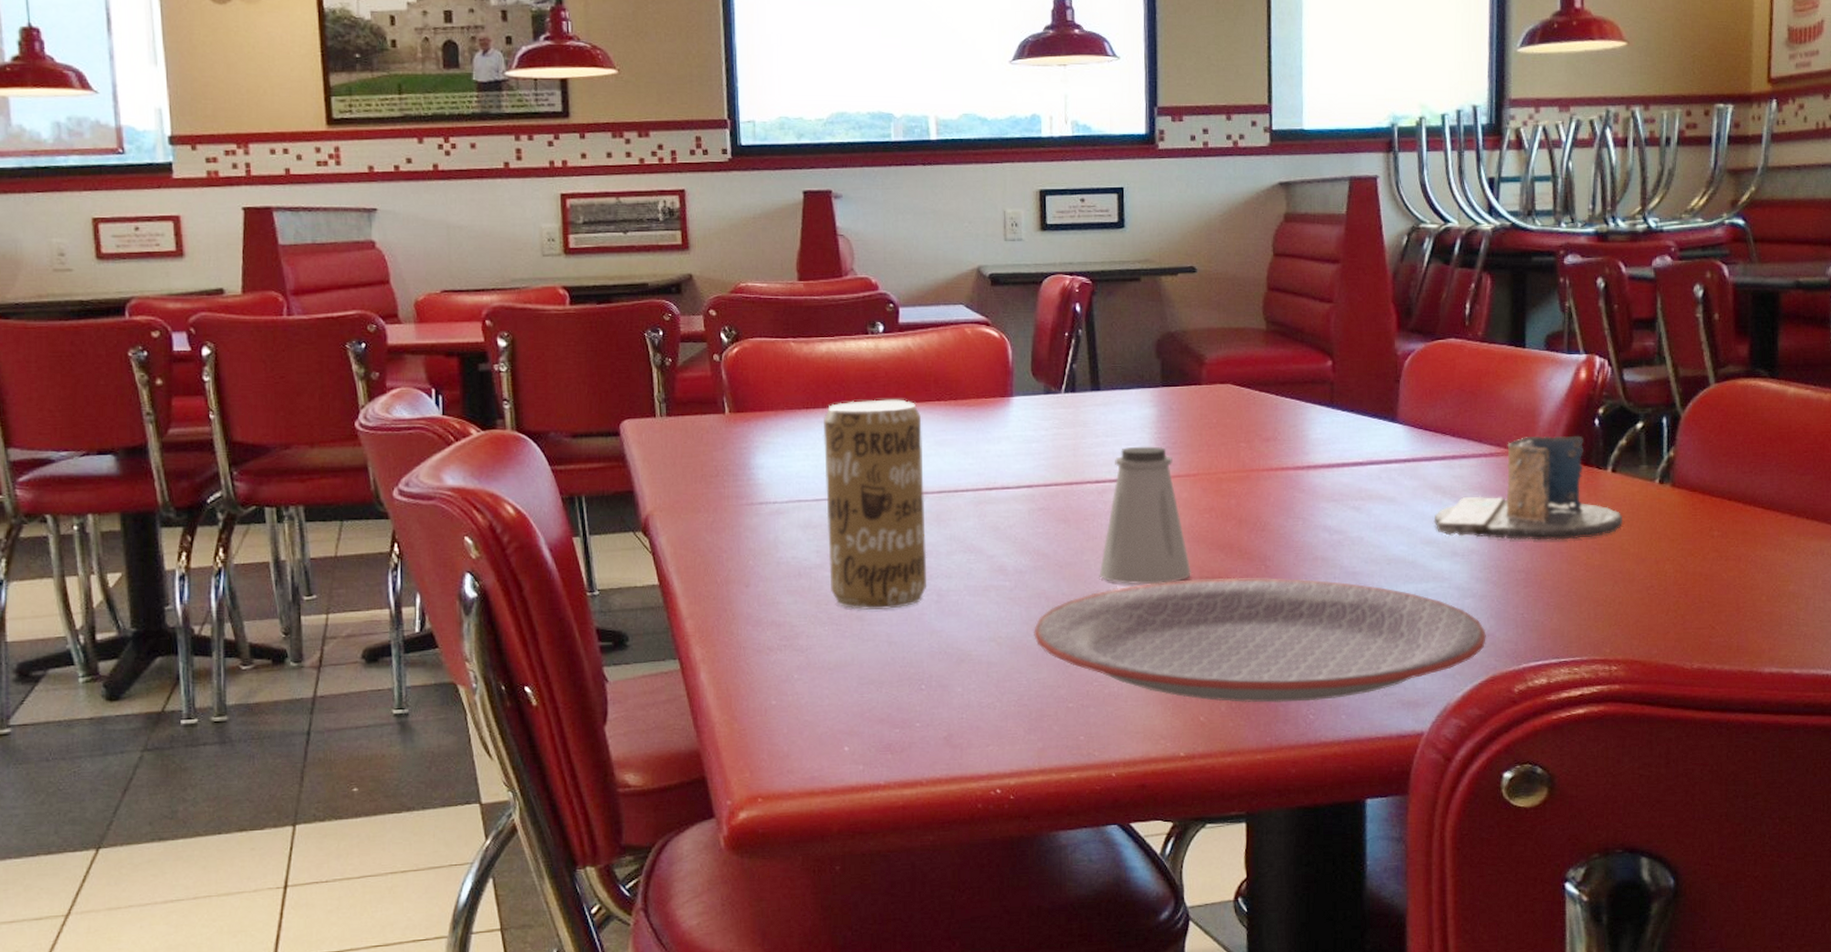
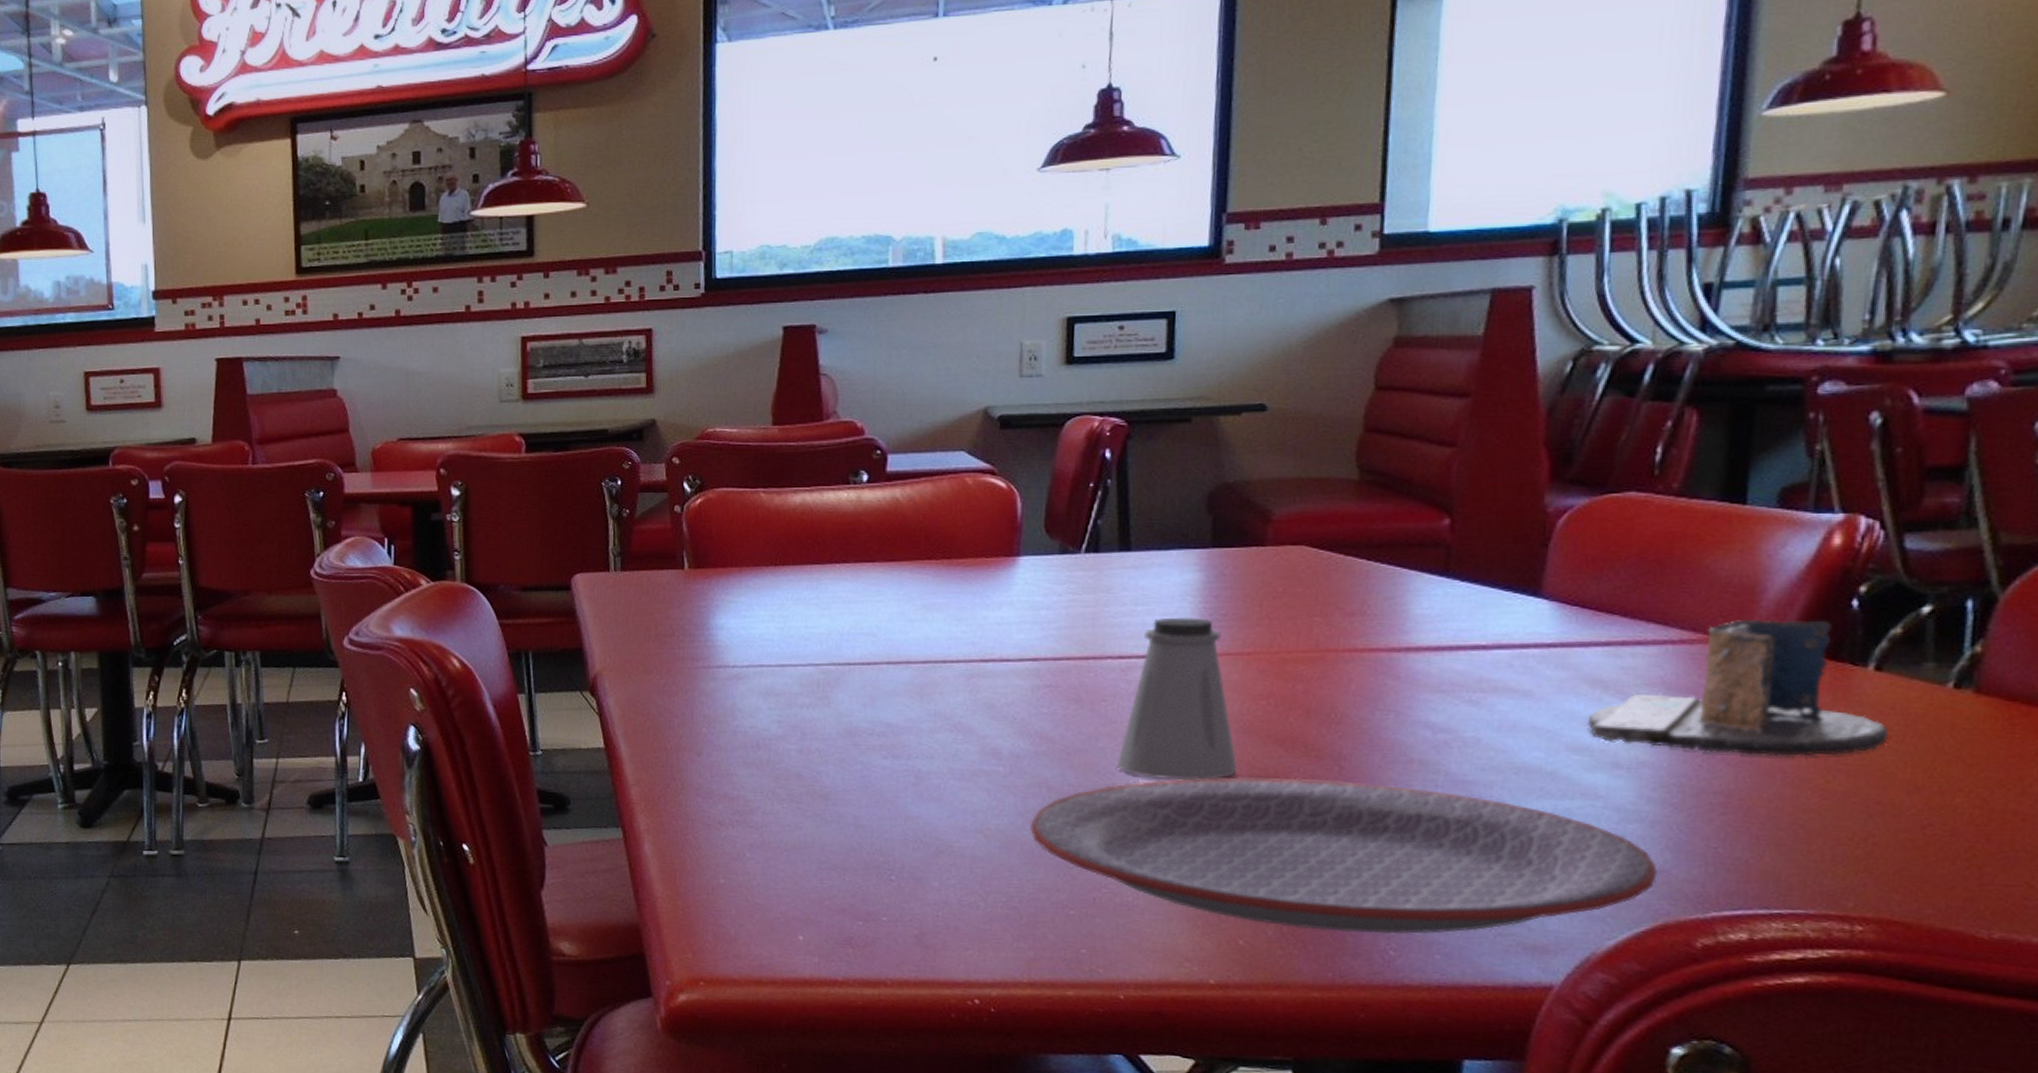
beverage can: present [823,399,927,610] -> none [791,557,908,789]

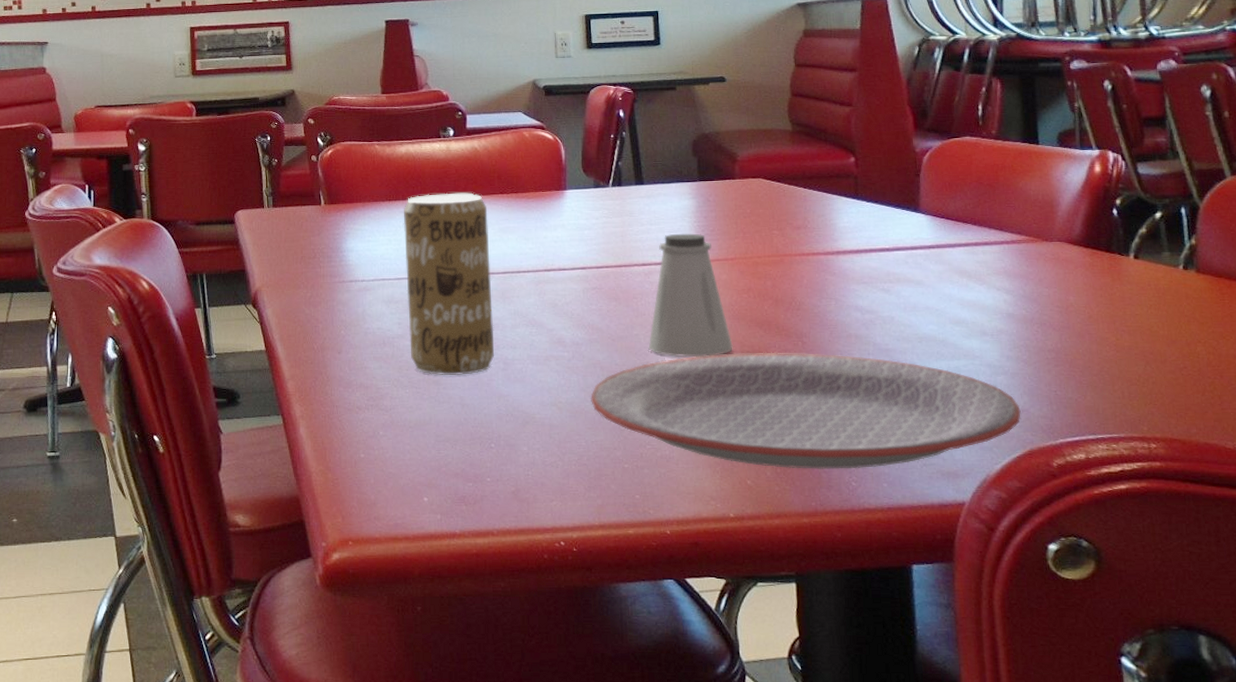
beverage can: none [791,557,908,789] -> present [403,192,495,375]
napkin holder: present [1587,619,1888,757] -> none [961,224,1149,322]

